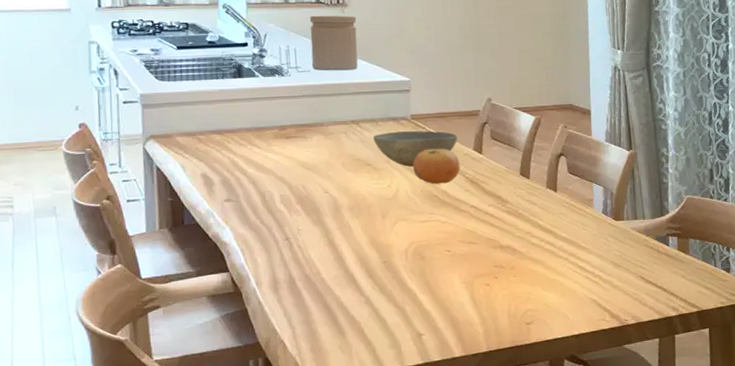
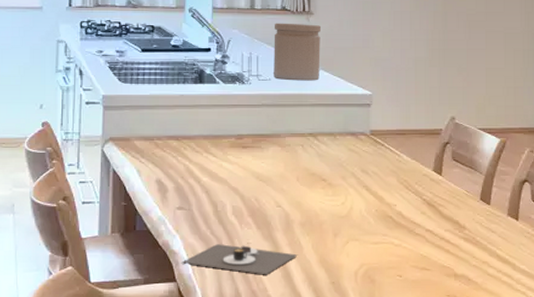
place setting: none [233,232,349,260] -> present [182,244,298,275]
bowl: present [373,130,457,167] -> none [330,146,417,185]
fruit: present [413,148,460,184] -> none [369,167,418,205]

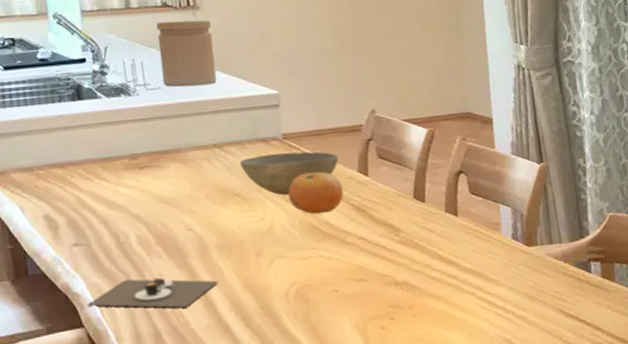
bowl: none [330,146,417,185] -> present [240,152,338,195]
fruit: none [369,167,418,205] -> present [288,171,344,214]

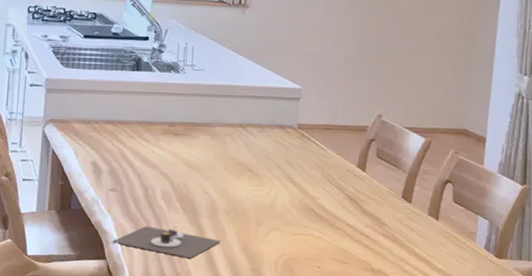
jar: present [157,19,217,88] -> none [207,14,255,73]
bowl: present [240,152,338,195] -> none [258,139,342,177]
fruit: present [288,171,344,214] -> none [293,160,341,198]

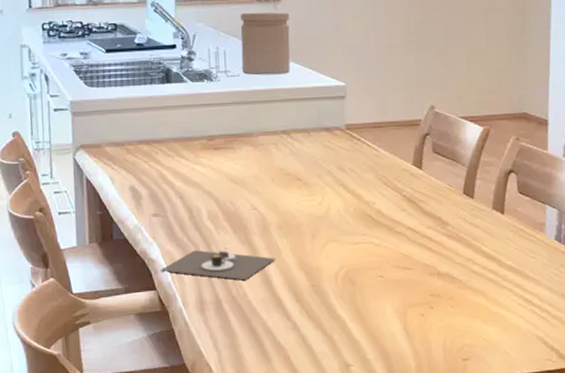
jar: none [207,14,255,73] -> present [240,12,290,76]

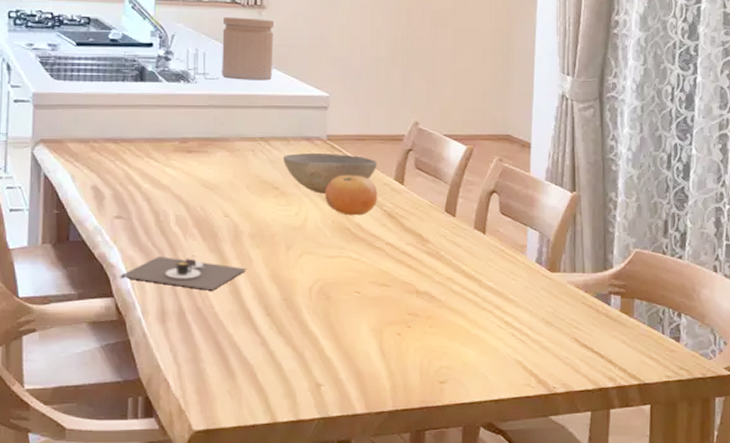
bowl: none [305,142,395,183] -> present [283,152,377,194]
fruit: none [346,162,397,203] -> present [325,174,378,216]

